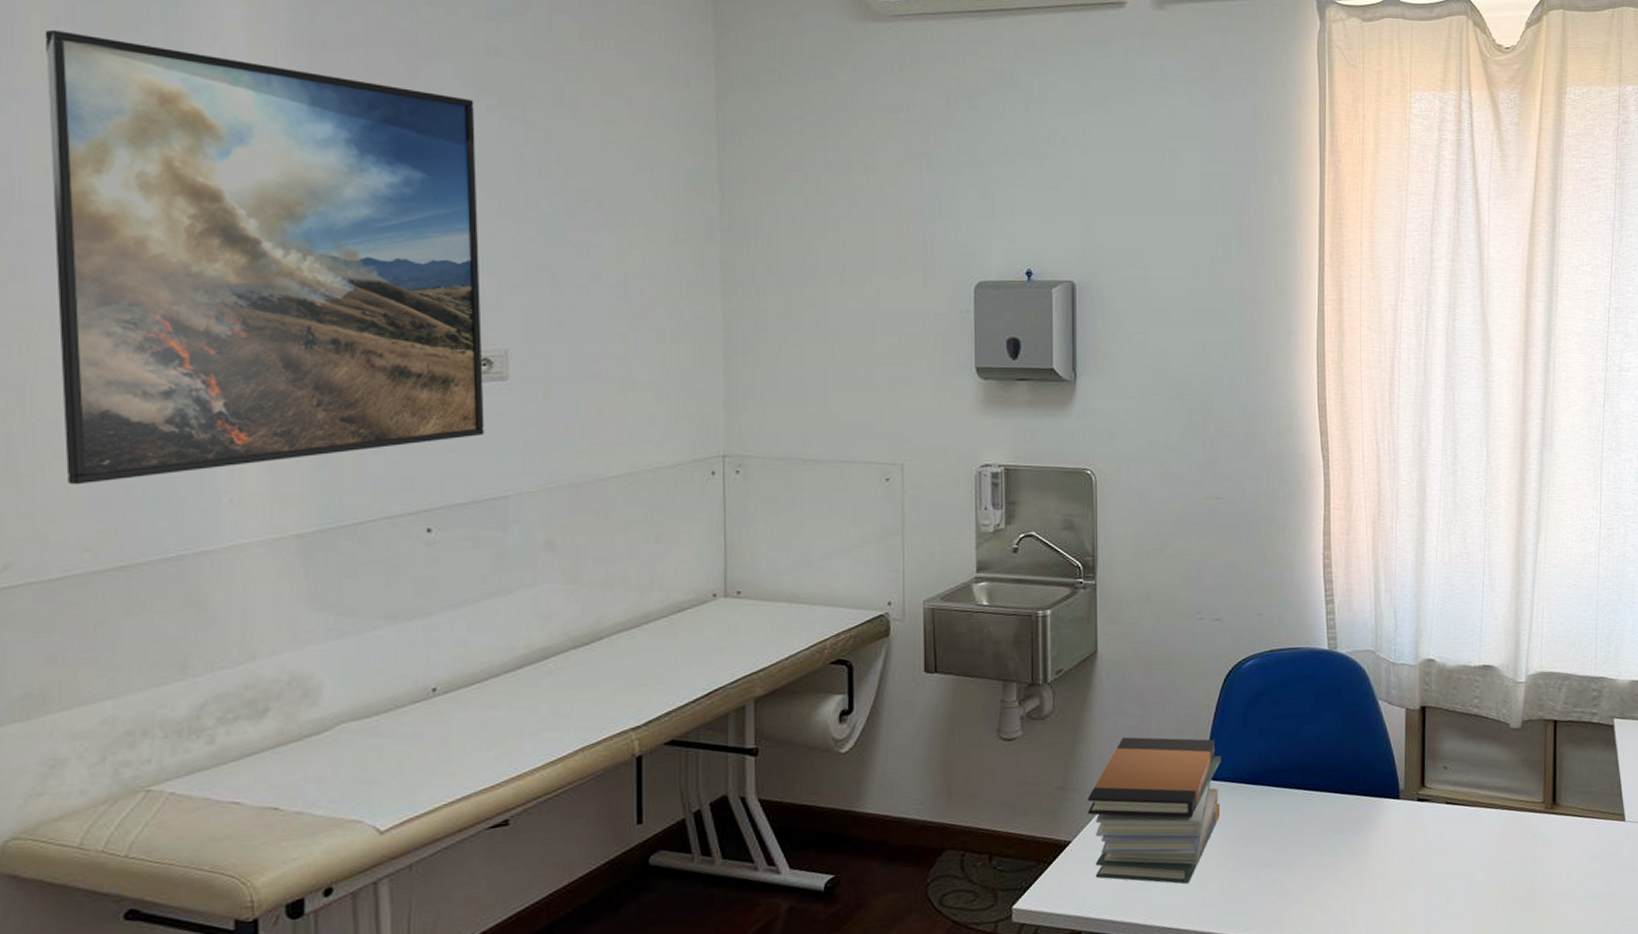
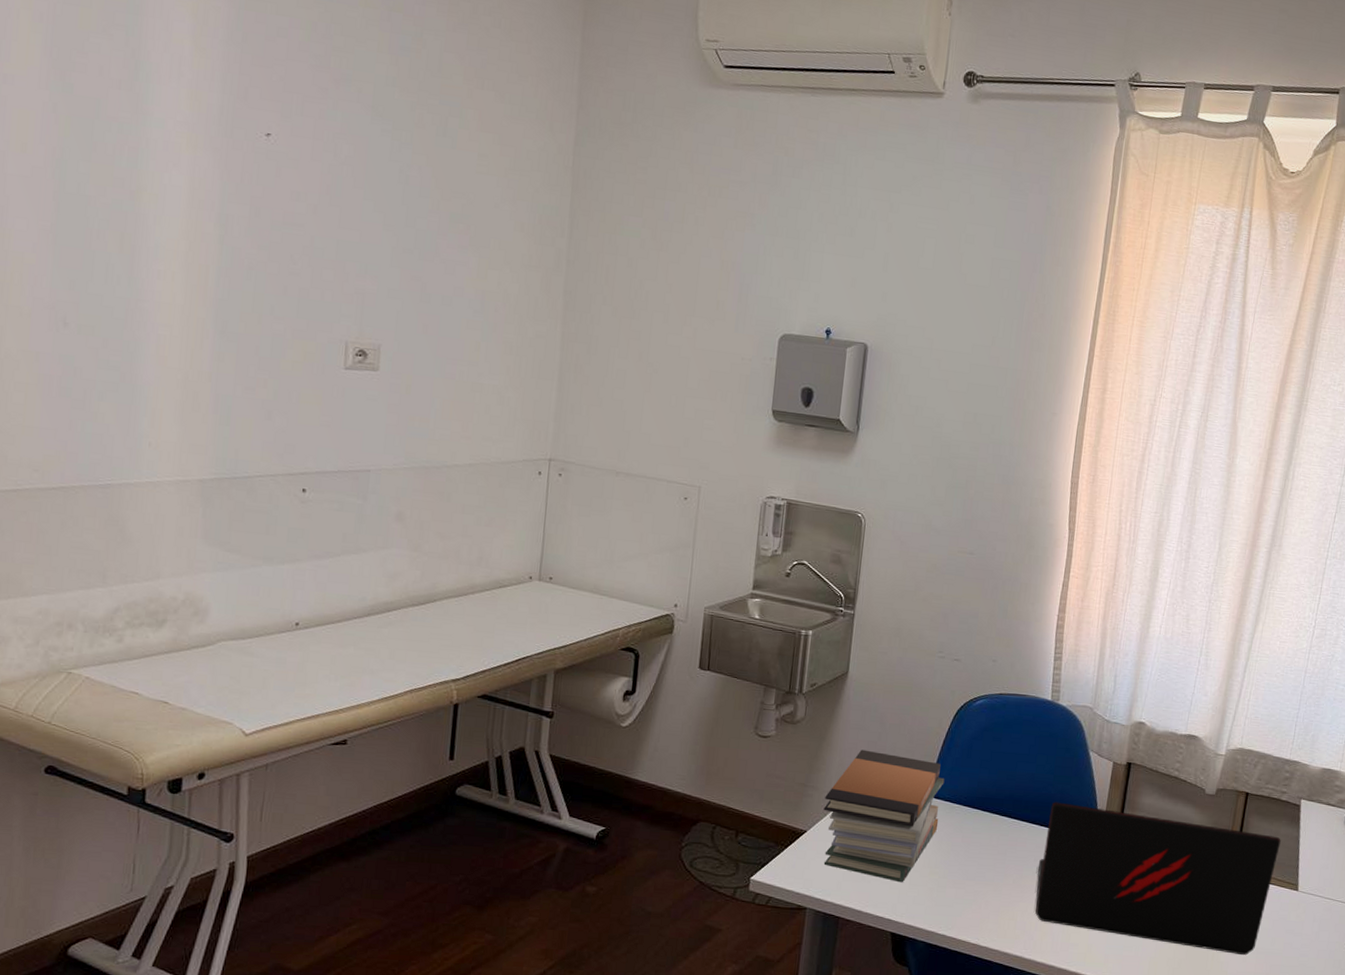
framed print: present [44,29,484,485] -> none [24,25,371,416]
laptop: none [1338,762,1599,904] -> present [1035,802,1281,956]

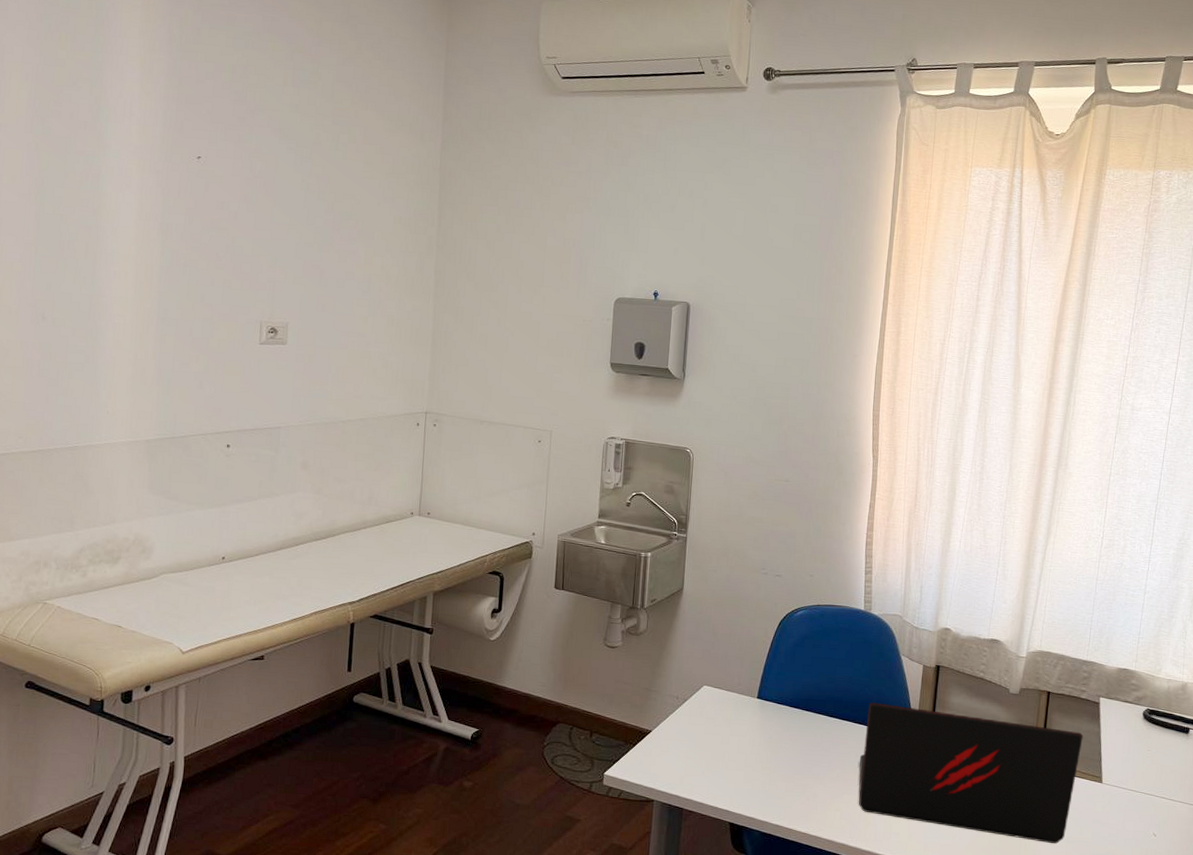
book stack: present [823,749,945,883] -> none [666,657,772,777]

